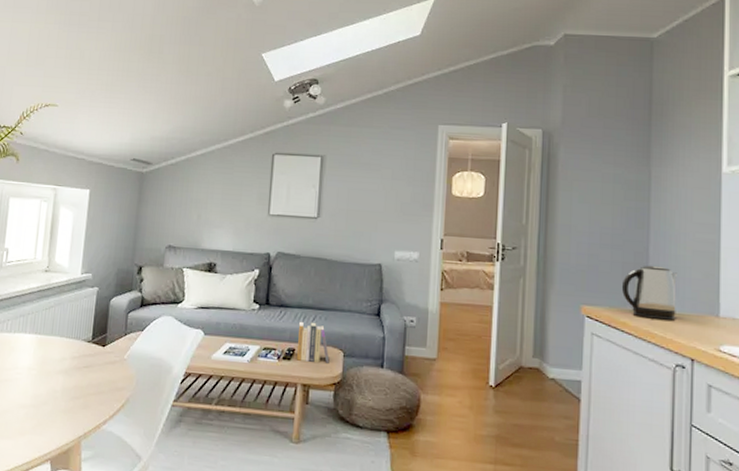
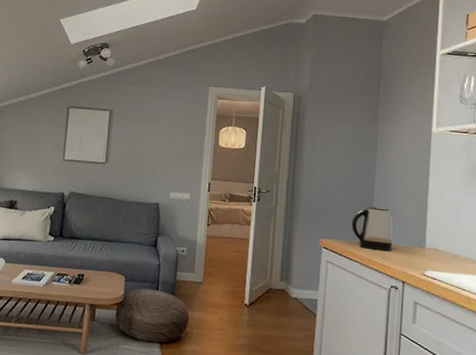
books: present [297,321,330,363] -> none [86,251,113,287]

